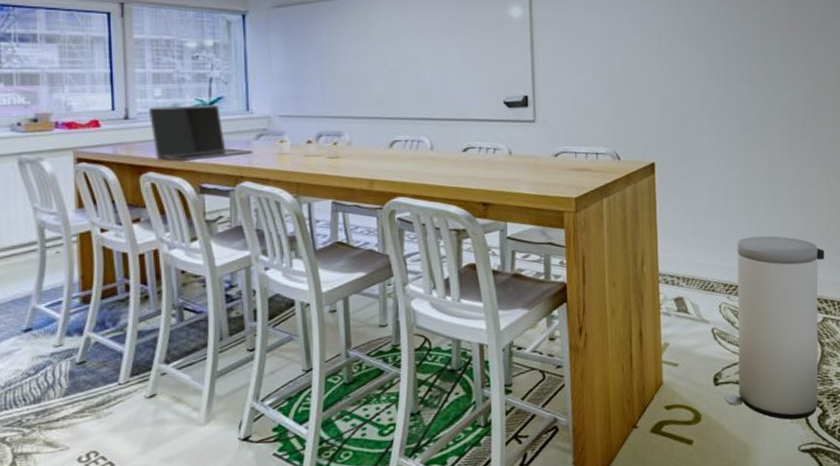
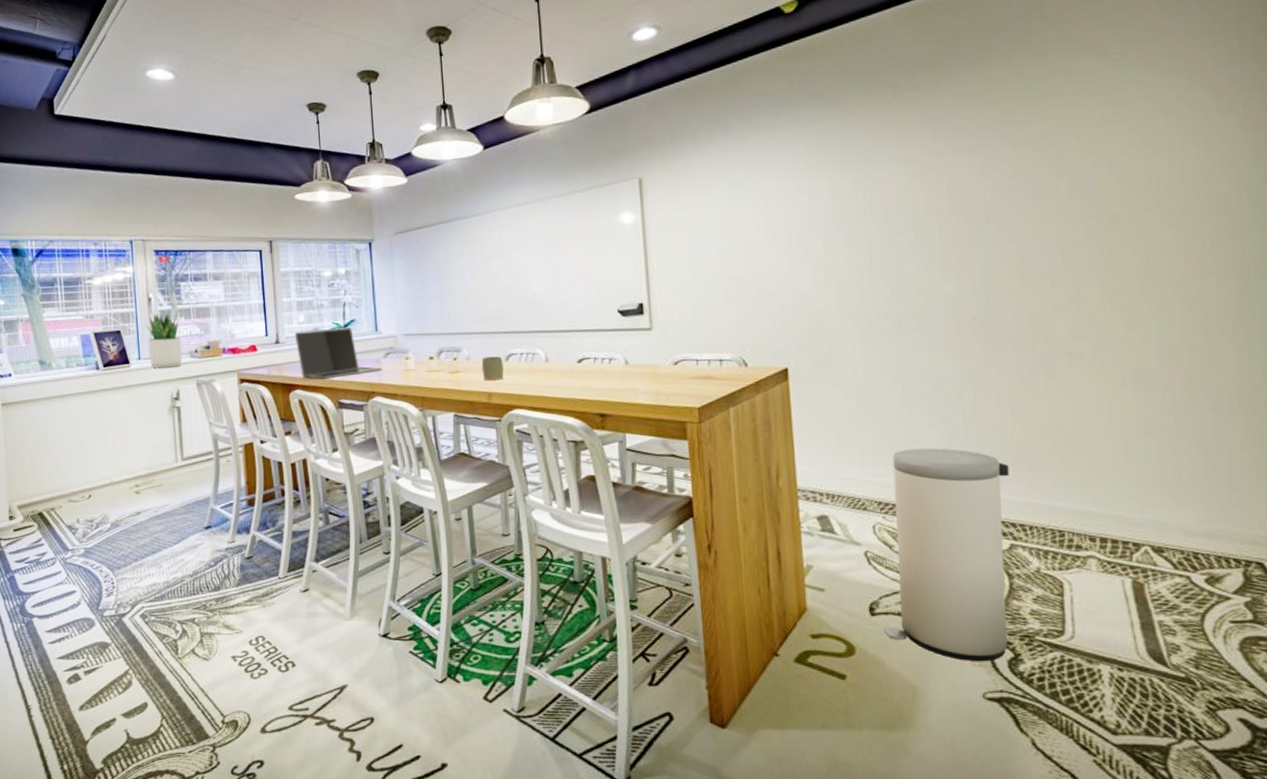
mug: none [364,142,388,168] -> present [481,356,504,381]

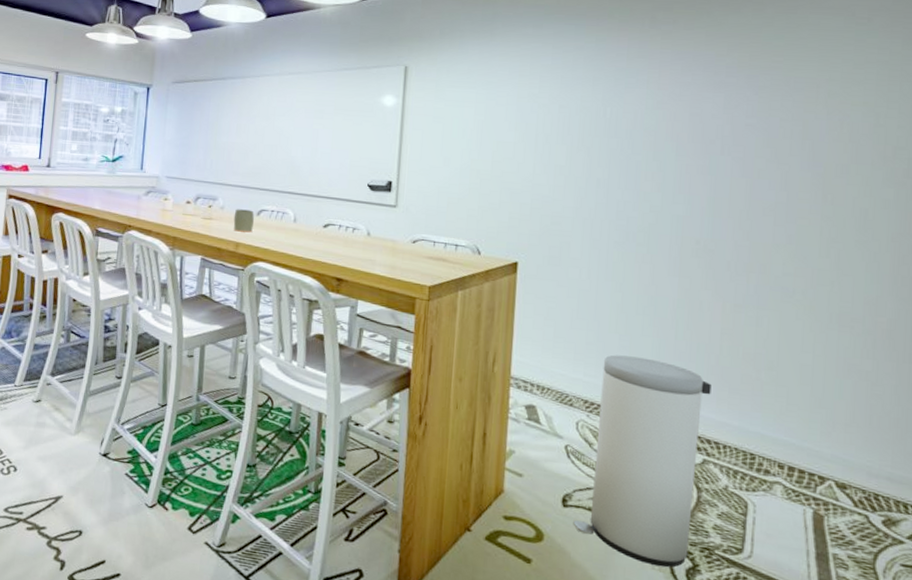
laptop: present [294,328,381,380] -> none [65,159,141,208]

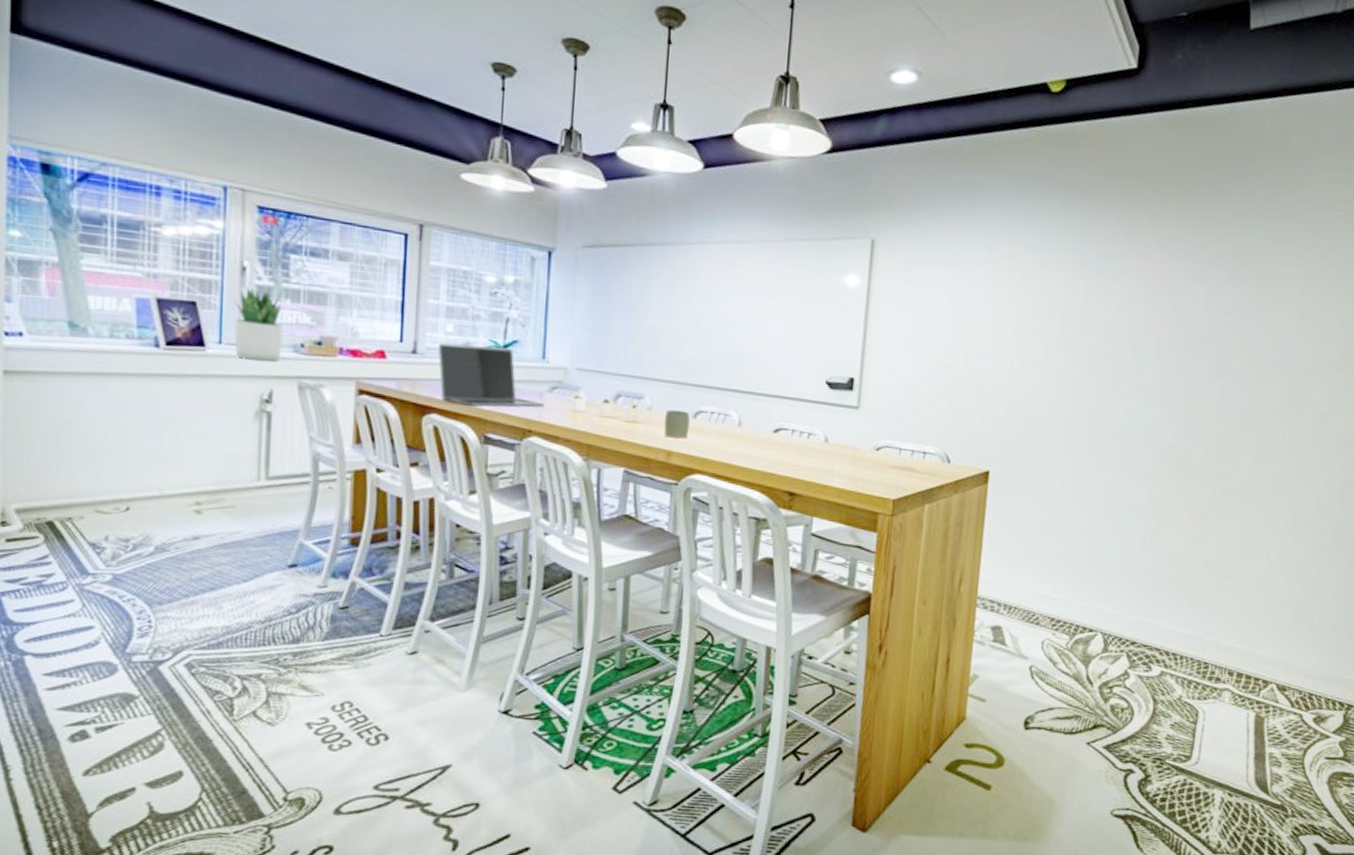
laptop: none [65,159,141,208] -> present [437,343,544,408]
pedal bin: present [573,354,712,567] -> none [1034,569,1174,780]

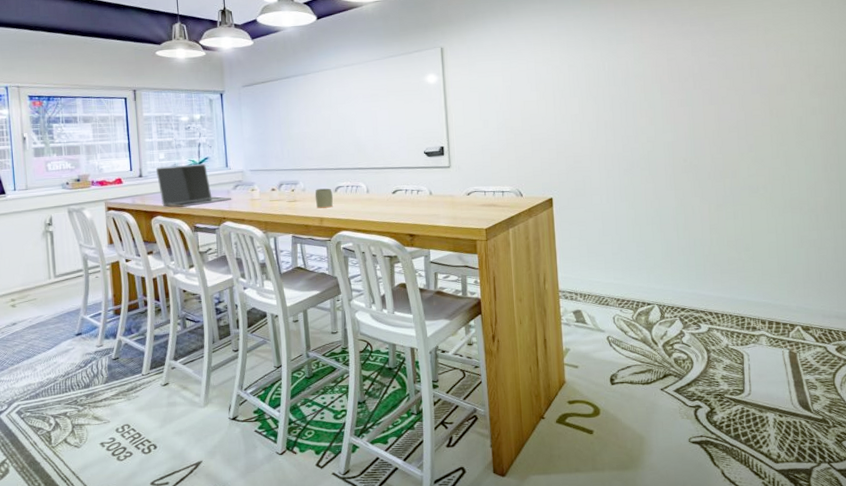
planter: present [234,288,283,362] -> none [21,149,55,198]

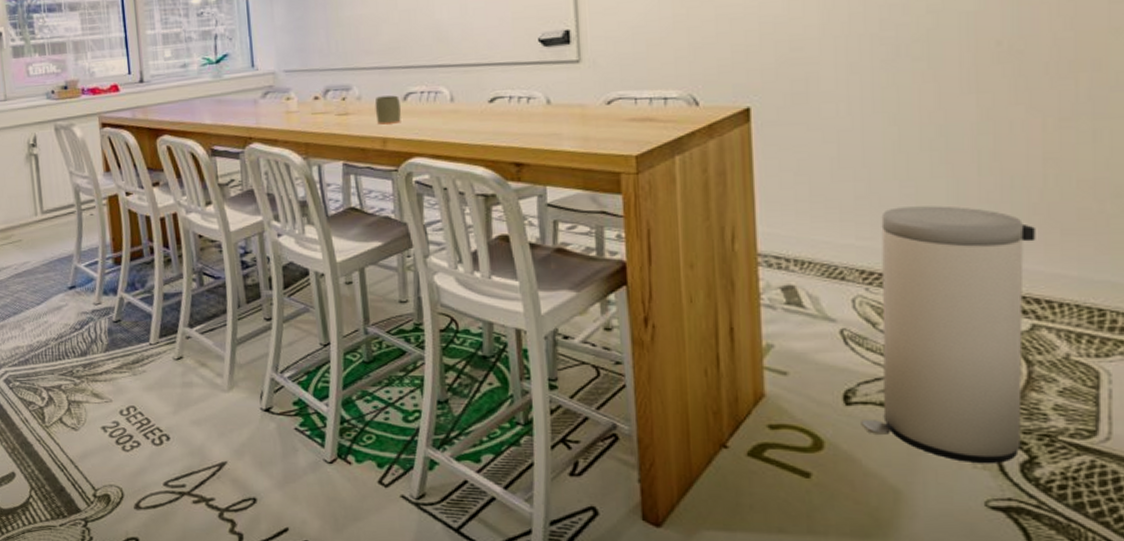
laptop: present [155,164,231,208] -> none [160,63,259,124]
pedal bin: none [620,257,708,415] -> present [861,205,1035,463]

